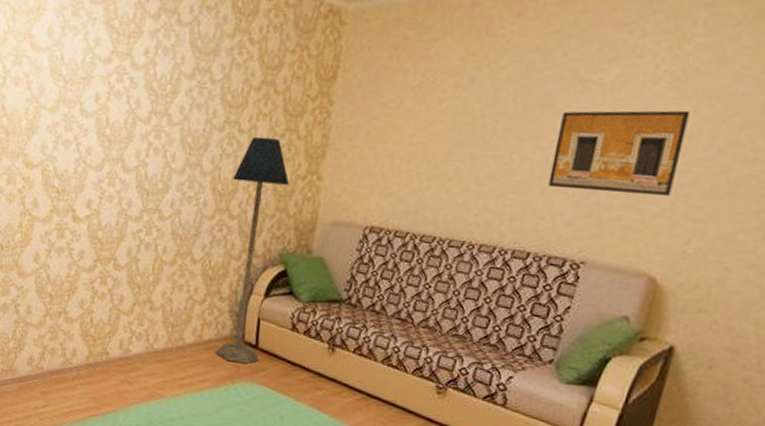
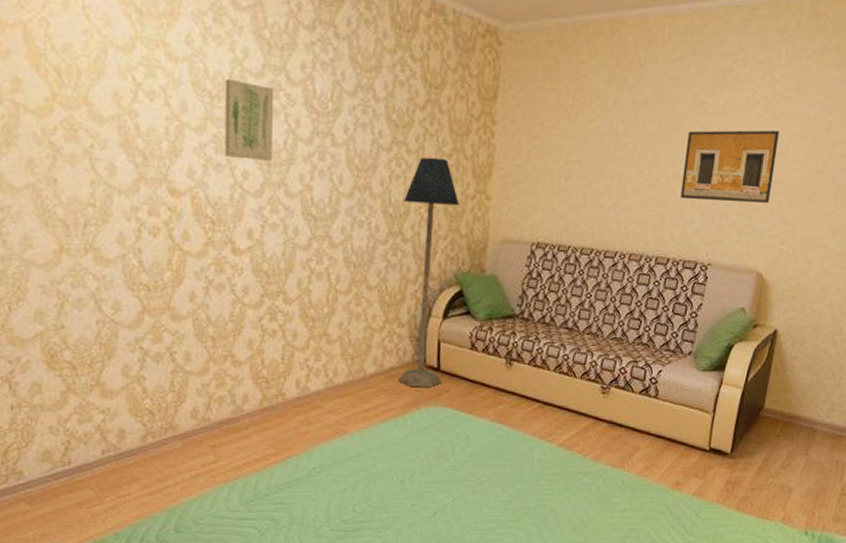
wall art: none [72,64,120,138] -> present [224,78,274,161]

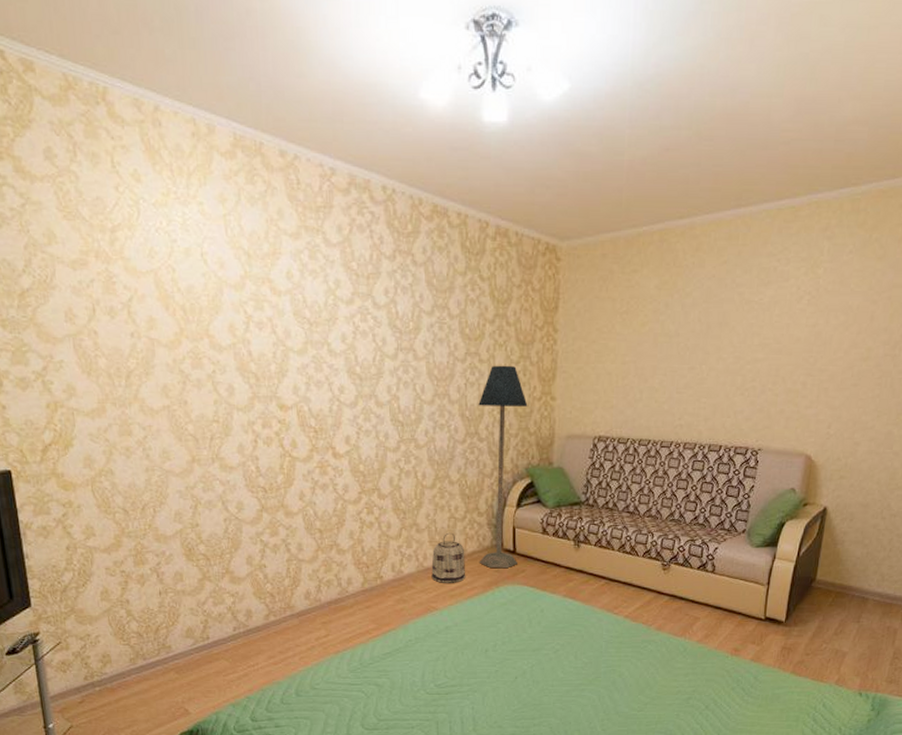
wall art: present [224,78,274,161] -> none [321,306,364,376]
basket: none [342,345,382,403] -> present [431,532,466,583]
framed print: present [680,130,780,203] -> none [730,322,824,391]

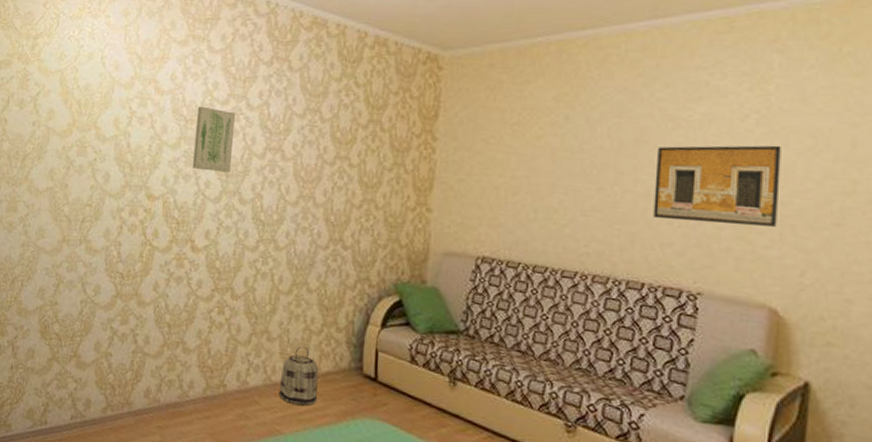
wall art: none [321,306,364,376] -> present [192,106,236,173]
floor lamp: present [478,365,528,569] -> none [333,170,400,398]
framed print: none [730,322,824,391] -> present [653,145,781,227]

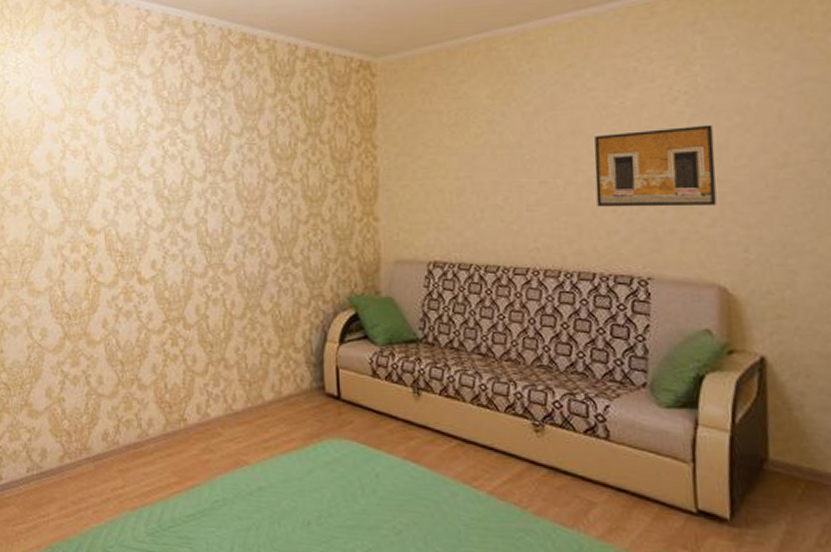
wall art: present [192,106,236,173] -> none [132,133,172,199]
basket: present [278,345,319,406] -> none [241,370,282,433]

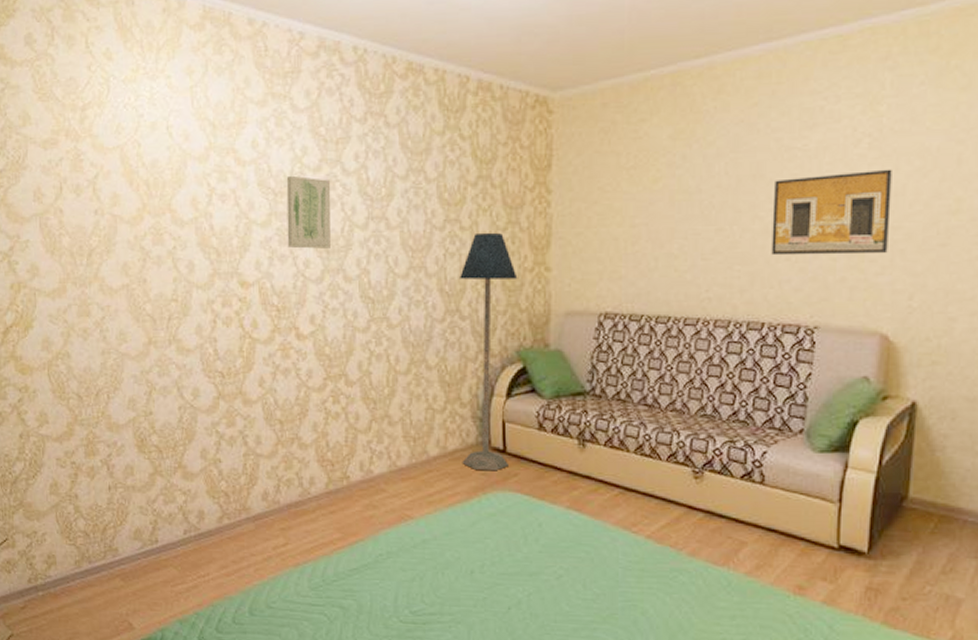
wall art: none [132,133,172,199] -> present [286,175,331,249]
floor lamp: none [292,184,347,418] -> present [460,232,518,471]

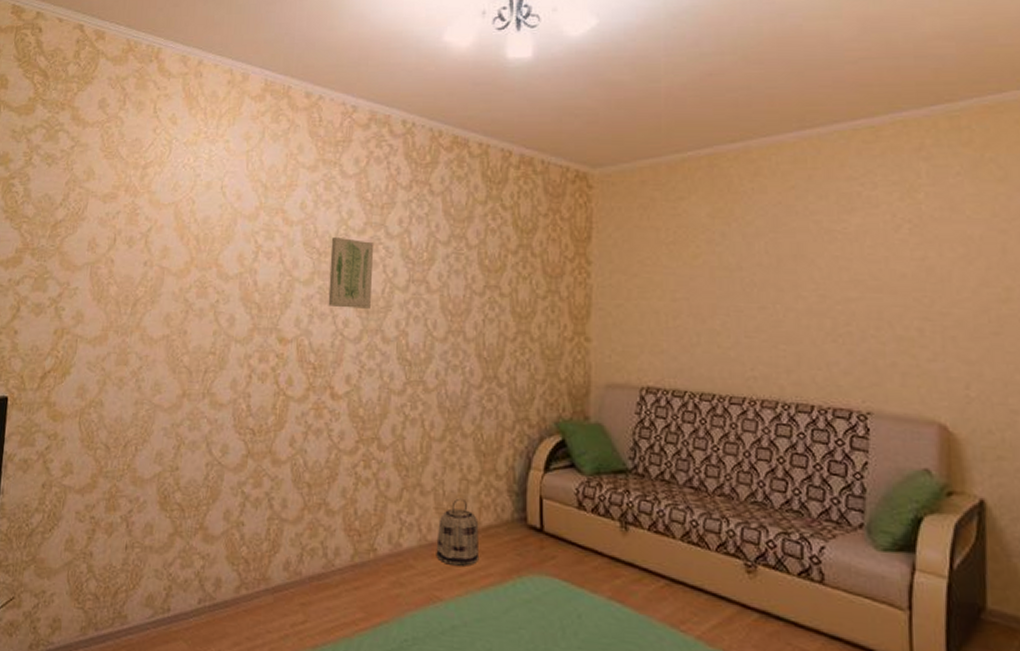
basket: none [406,426,447,487] -> present [436,498,480,566]
floor lamp: present [460,232,518,471] -> none [496,300,557,552]
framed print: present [771,169,892,256] -> none [815,255,939,339]

